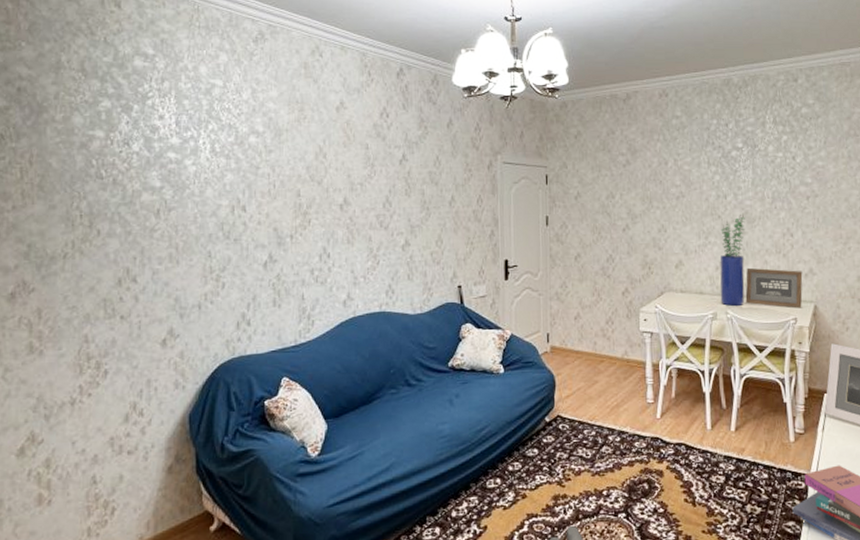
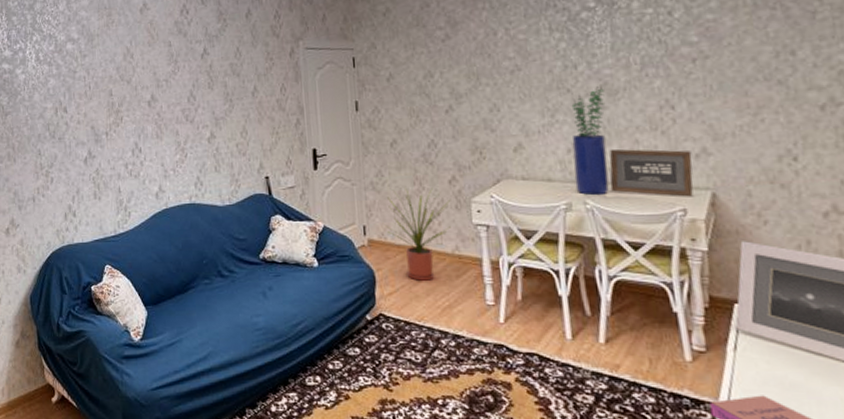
house plant: none [567,298,624,383] -> present [386,187,451,281]

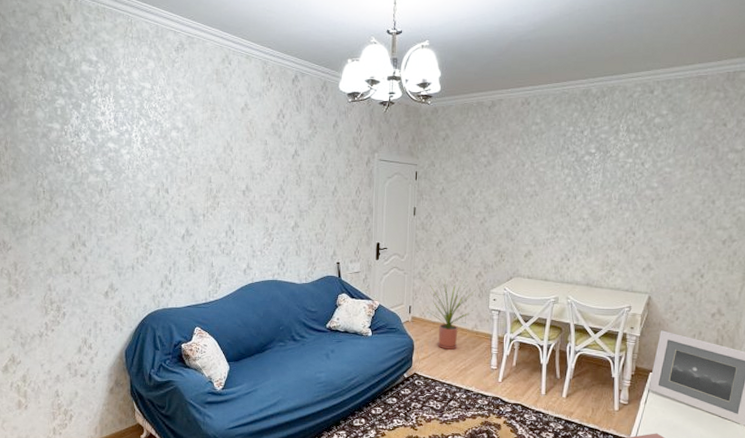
vase: present [571,83,609,195] -> none [563,211,592,292]
picture frame: present [609,148,694,197] -> none [585,260,641,298]

